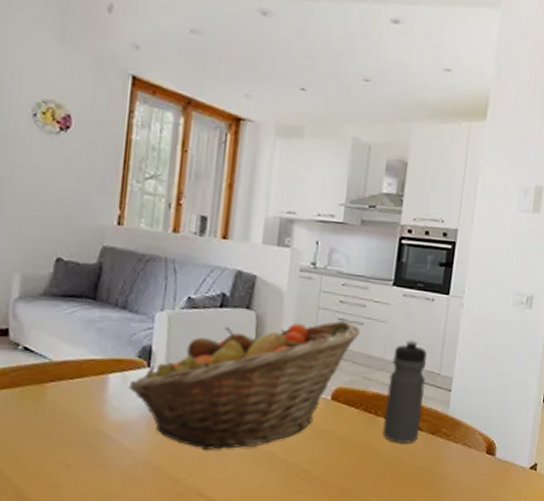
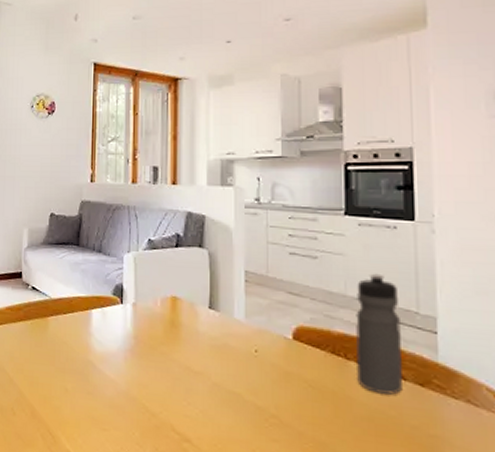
fruit basket: present [128,320,360,451] -> none [107,254,314,387]

